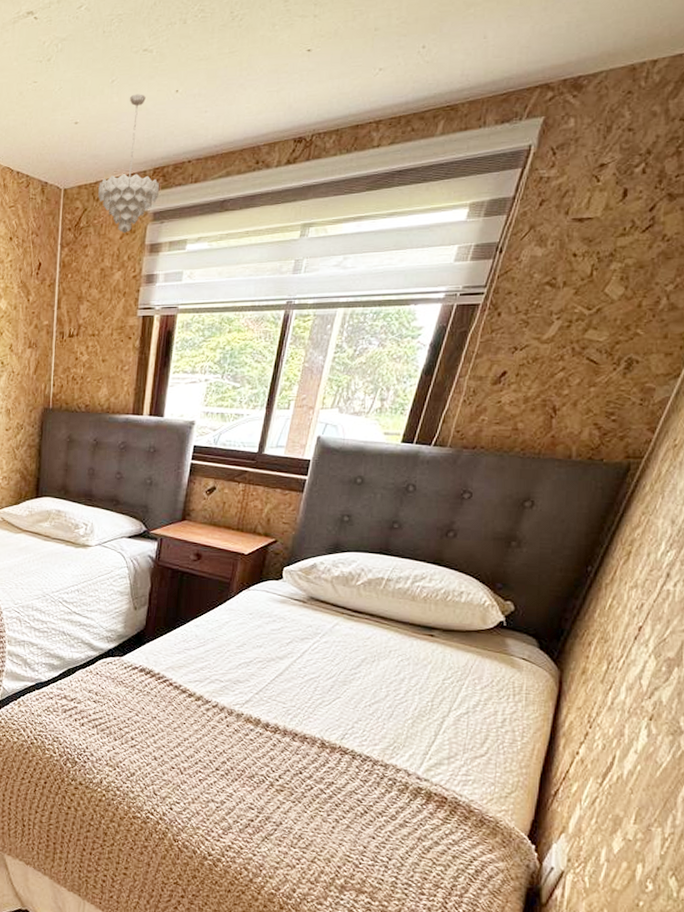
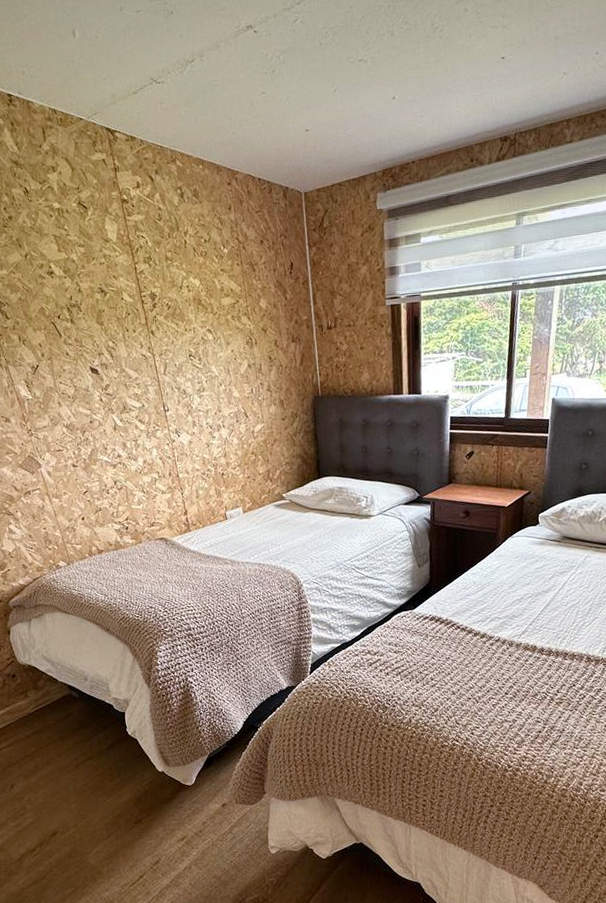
pendant light: present [98,94,160,234] -> none [335,101,391,231]

